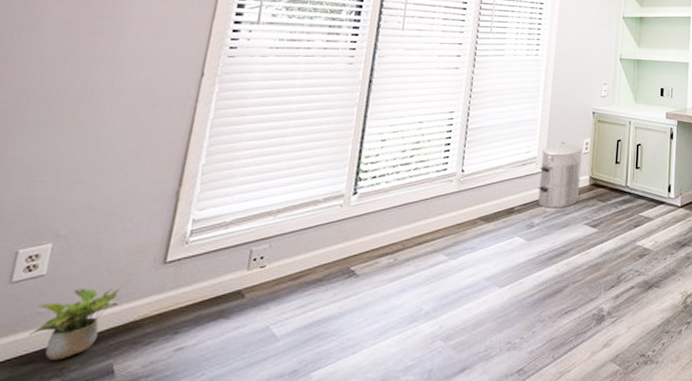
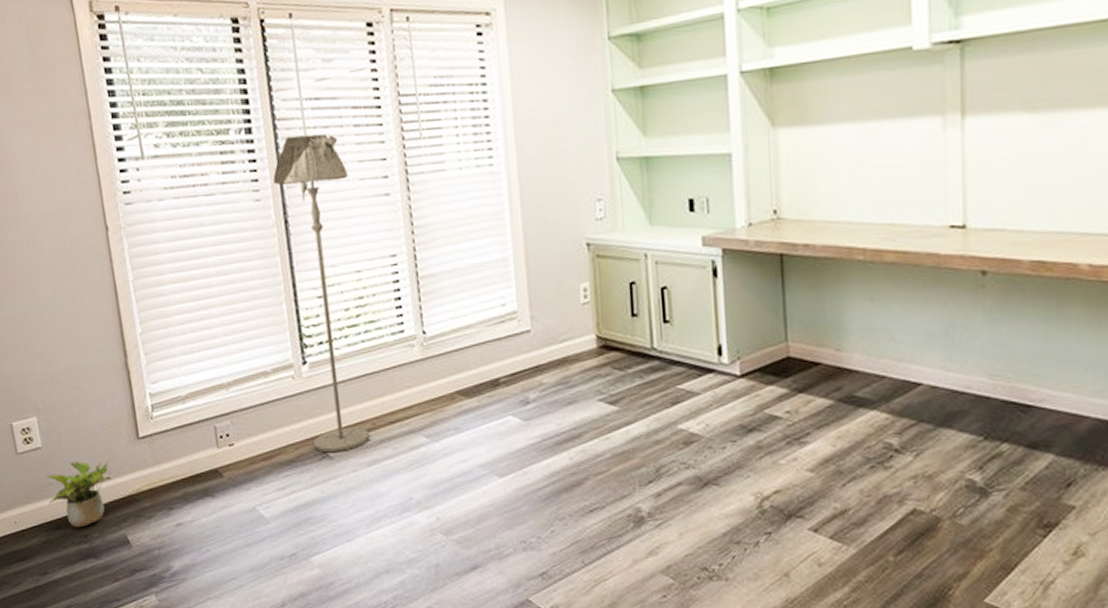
floor lamp: none [343,21,431,272] -> present [273,133,370,453]
waste bin: present [538,141,583,209] -> none [523,288,584,380]

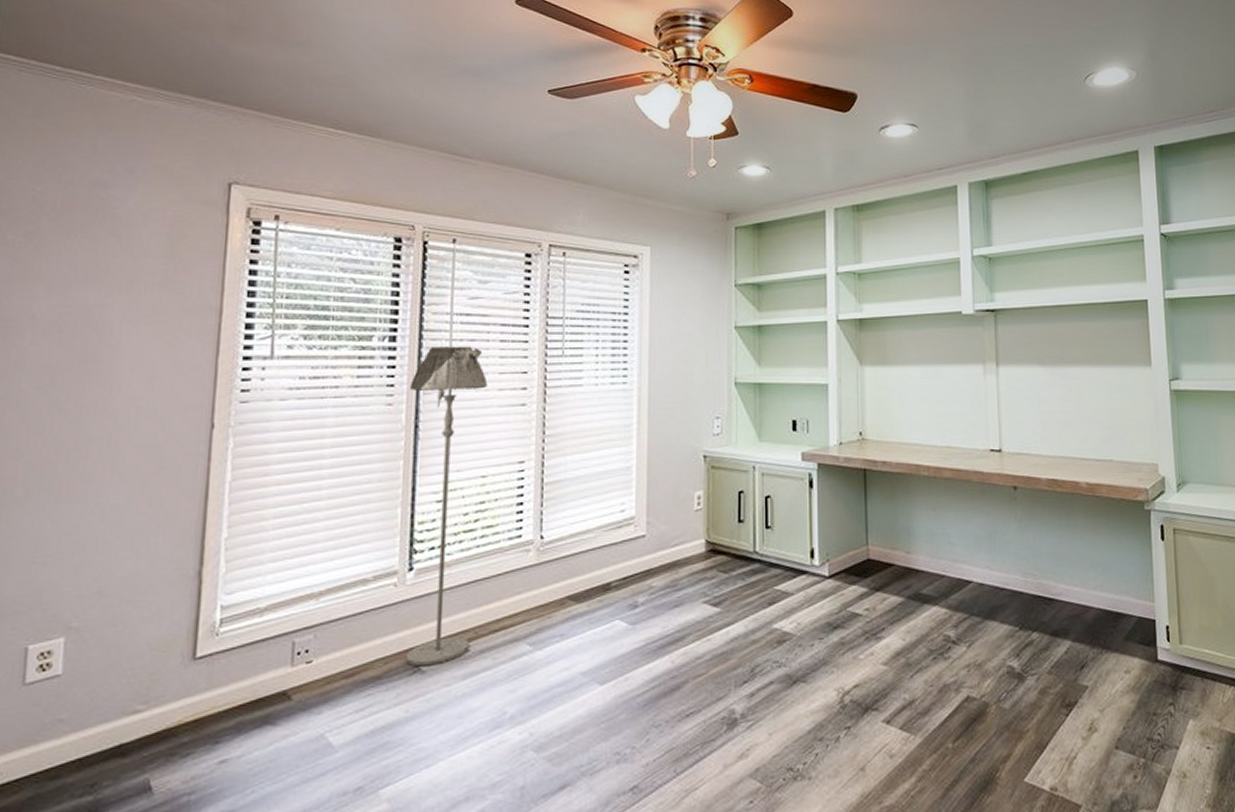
potted plant: present [46,461,112,528] -> none [52,690,148,776]

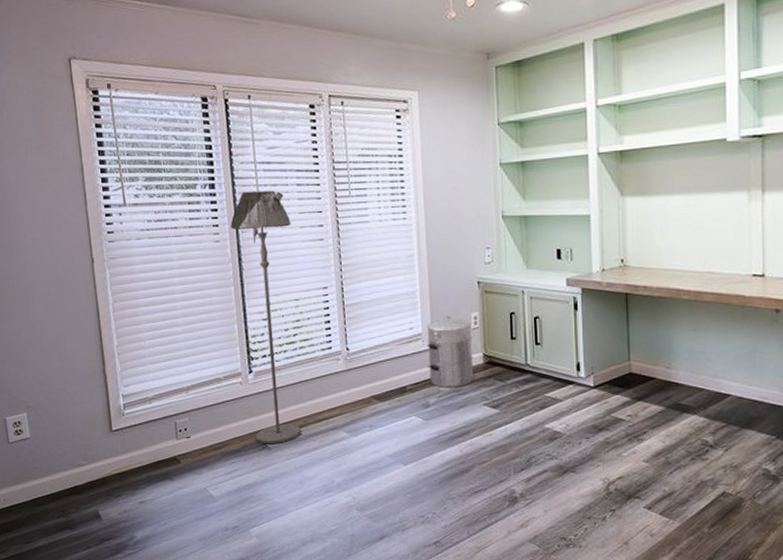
waste bin: none [639,495,694,584] -> present [427,316,473,388]

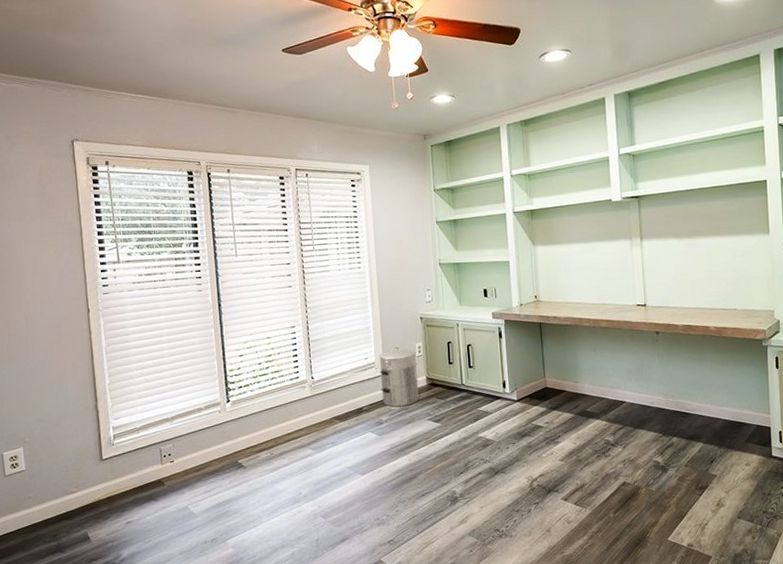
floor lamp: present [230,190,301,444] -> none [212,247,273,464]

